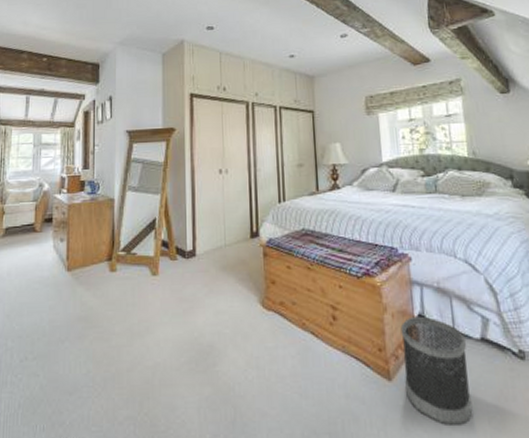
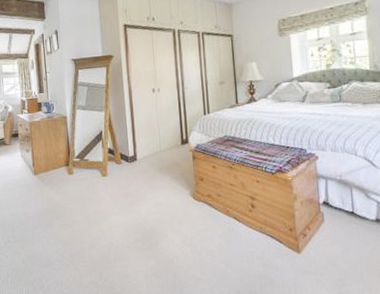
wastebasket: present [400,317,473,425] -> none [308,204,367,286]

